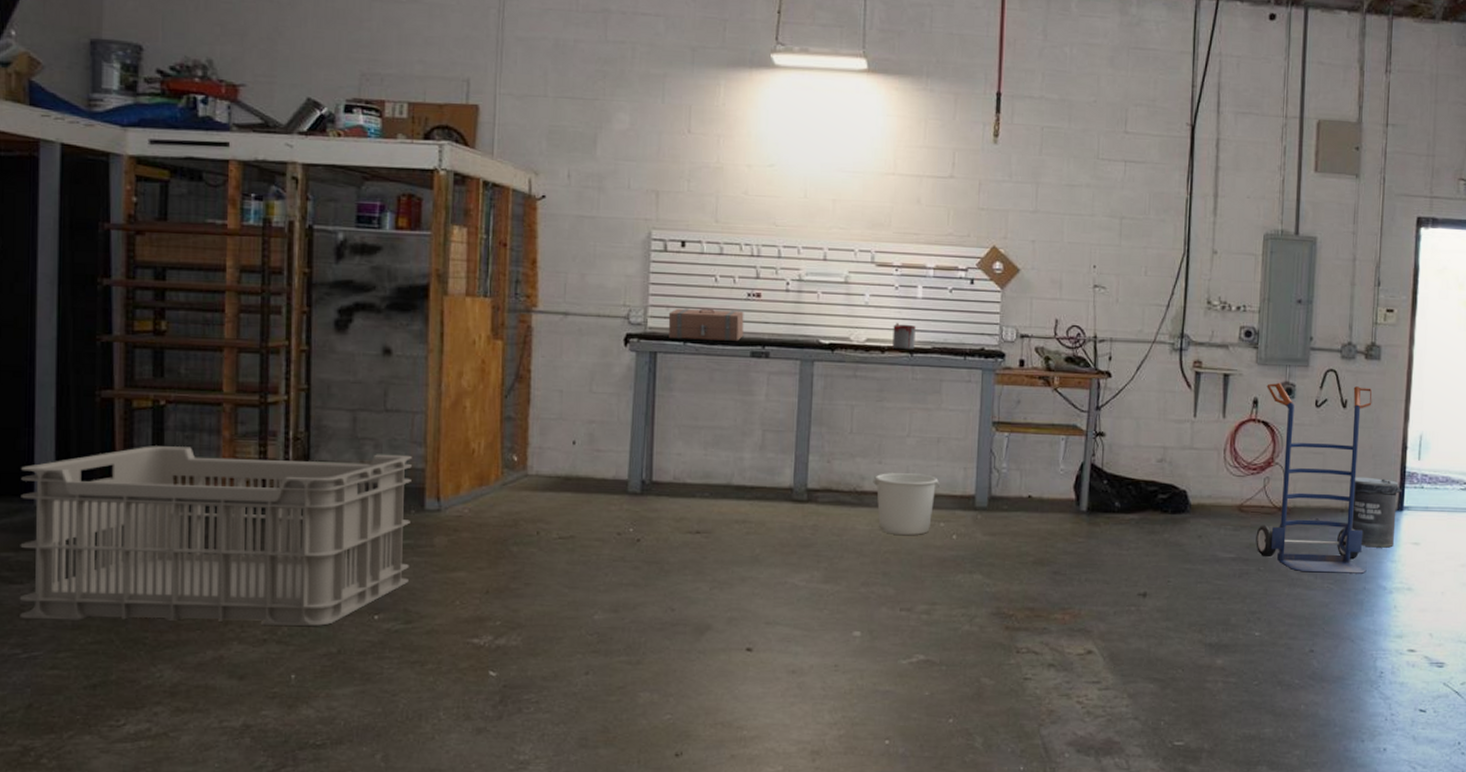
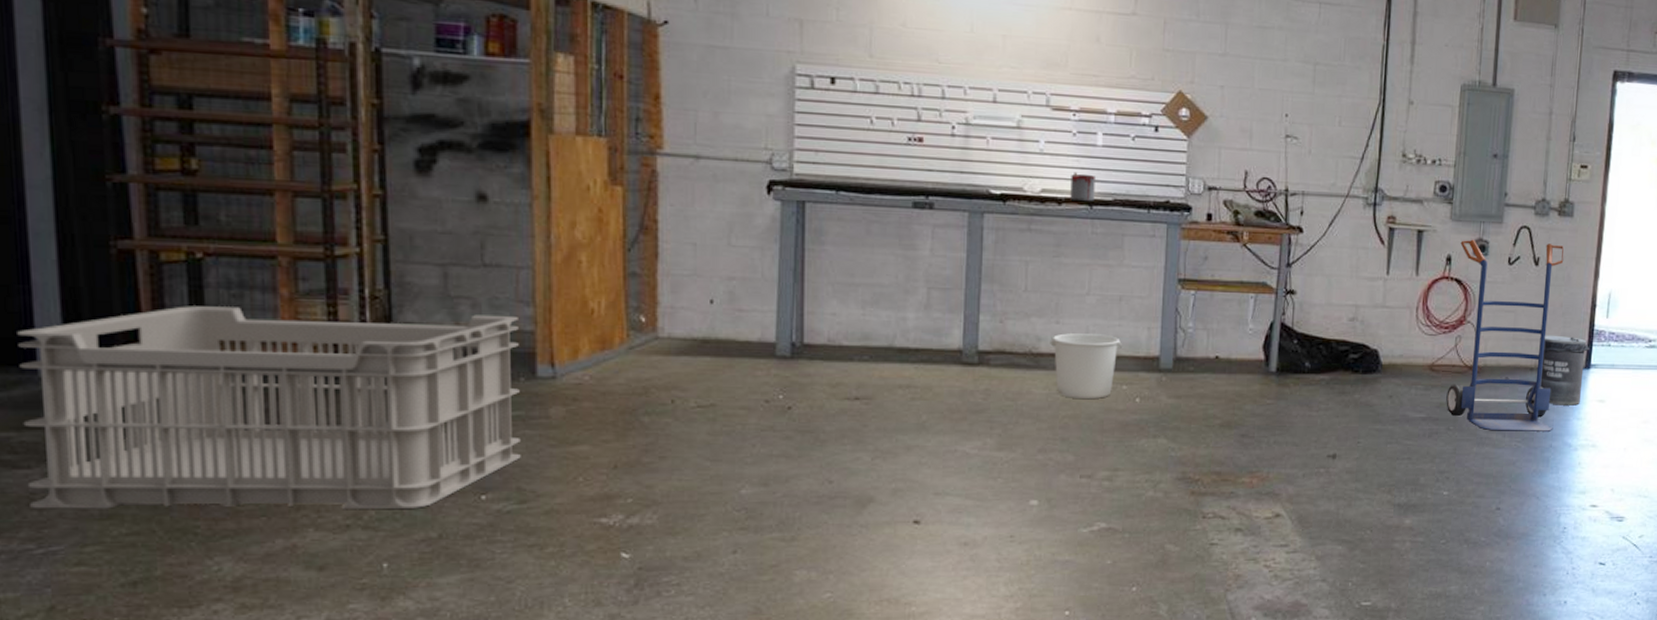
toolbox: present [668,308,744,341] -> none [817,152,905,190]

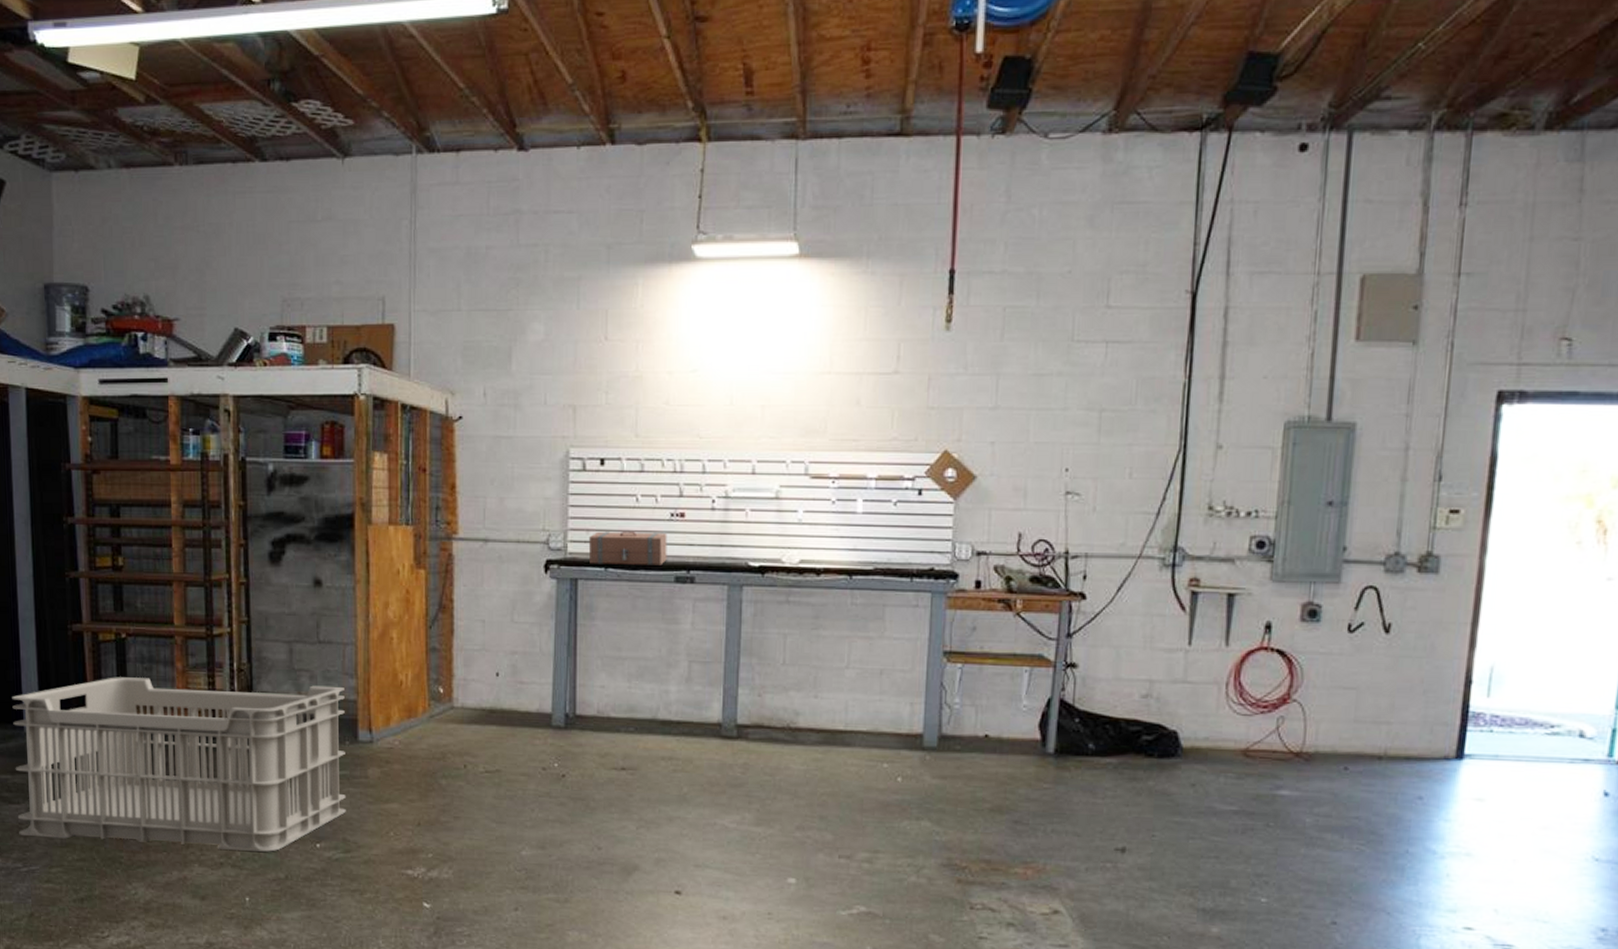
toolbox: none [817,152,905,190] -> present [588,530,667,565]
bucket: present [1050,333,1122,400] -> none [808,708,883,777]
paint can: present [1070,172,1095,202] -> none [829,541,855,572]
handcart: present [1446,239,1564,431] -> none [1264,603,1426,834]
trash can: present [1540,335,1590,406] -> none [1392,717,1463,804]

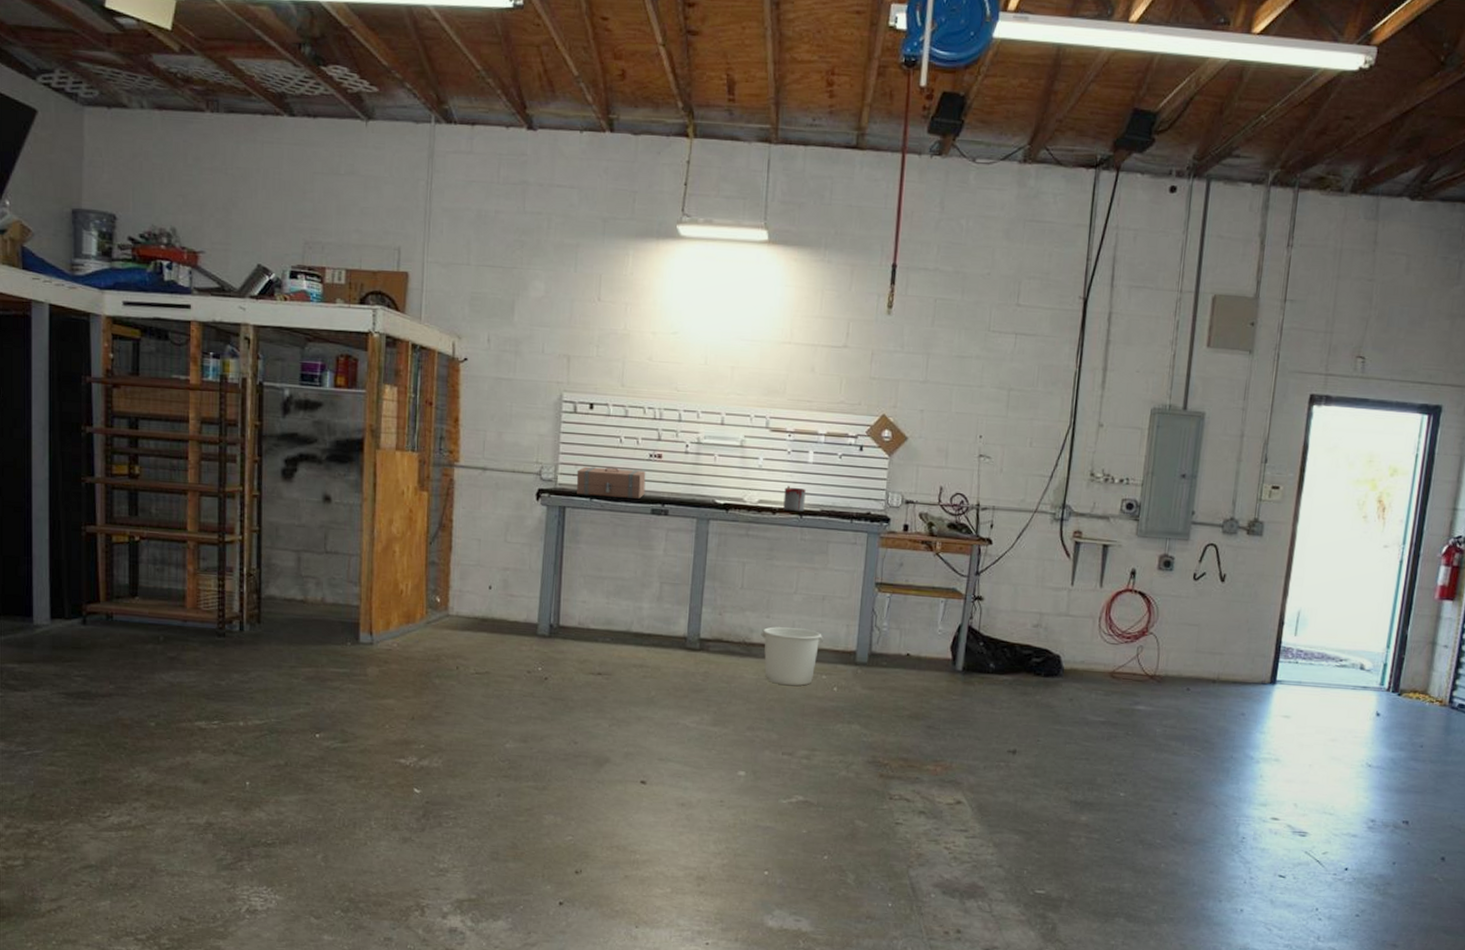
plastic crate: present [12,677,346,852] -> none [22,576,348,741]
bucket: none [808,708,883,777] -> present [761,627,823,686]
paint can: none [829,541,855,572] -> present [783,485,806,512]

